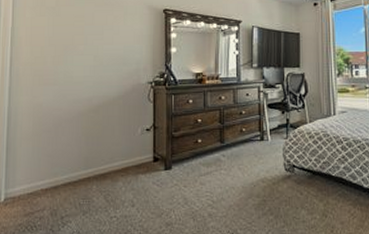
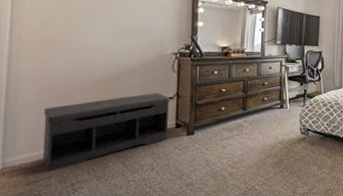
bench: none [37,124,147,204] -> present [42,93,170,172]

